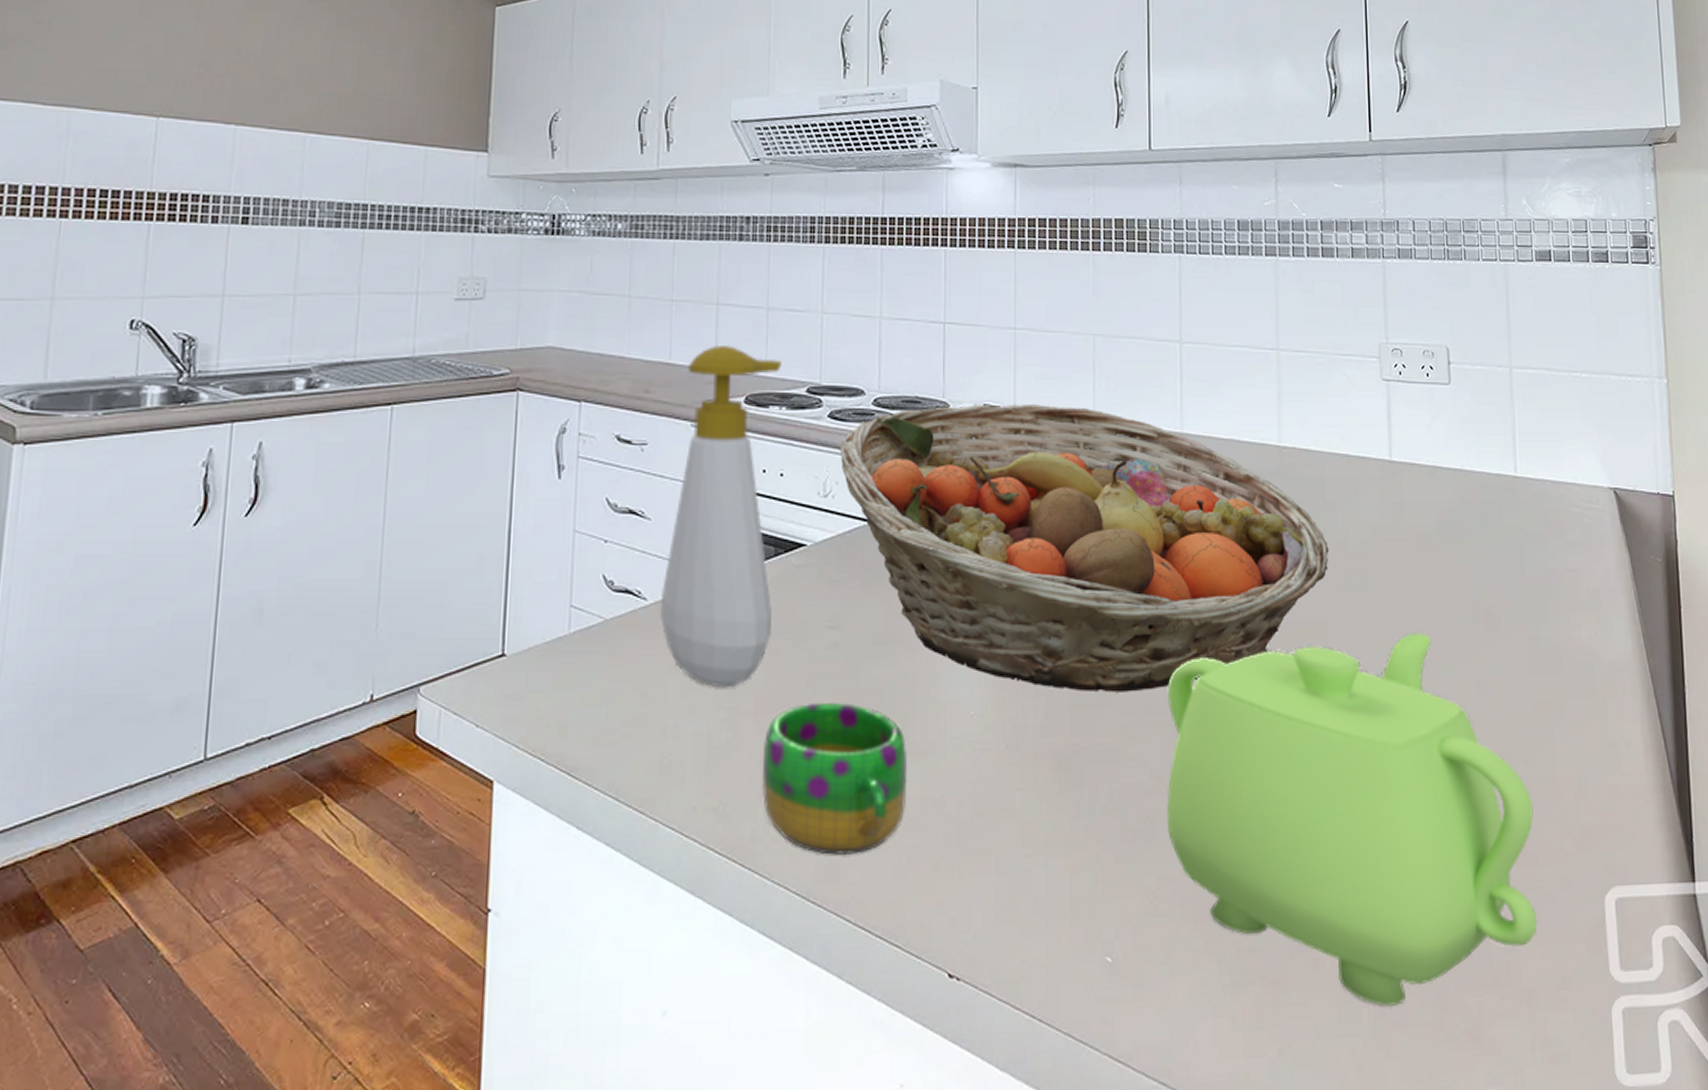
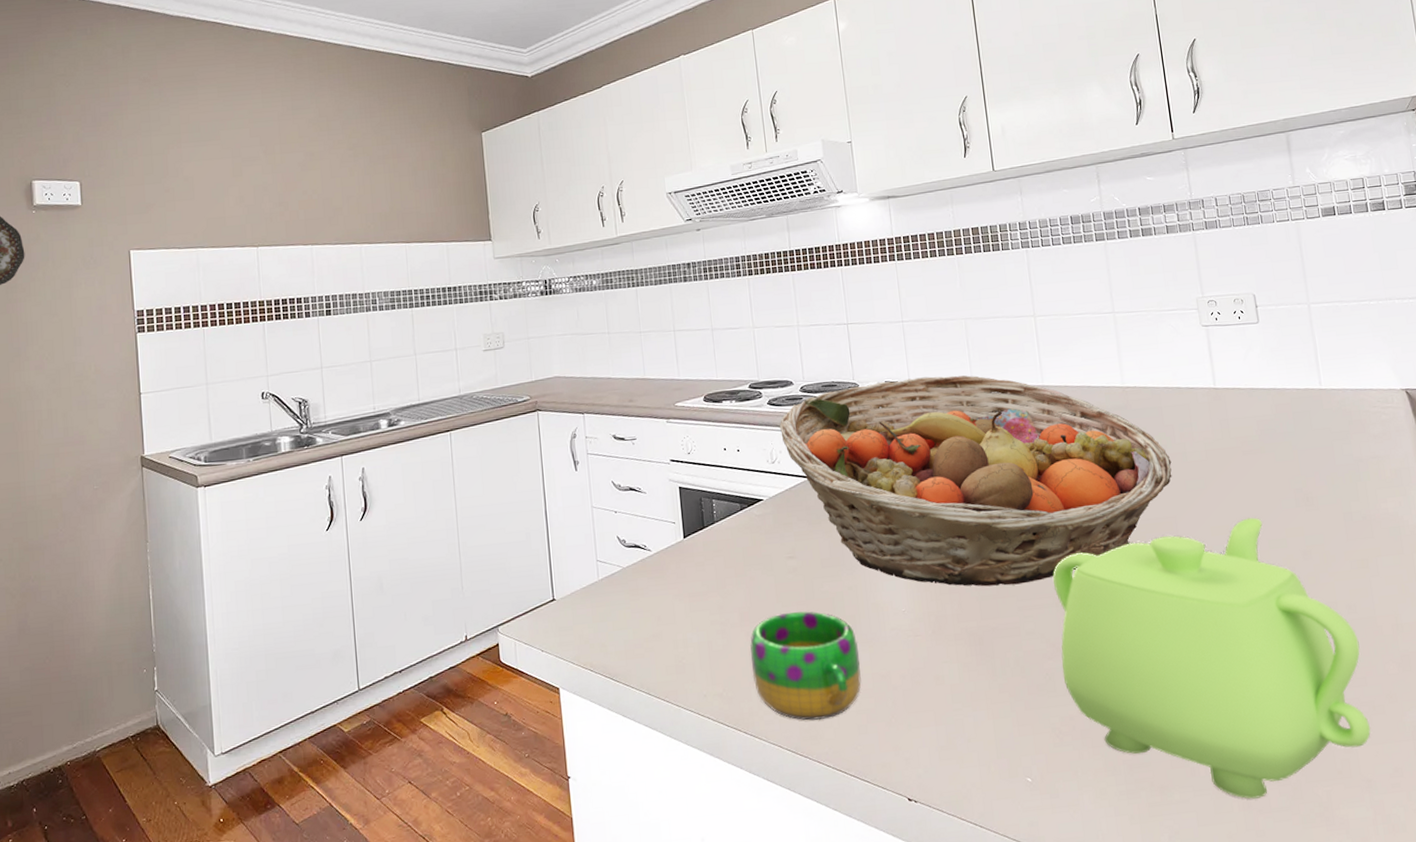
soap bottle: present [661,346,782,688] -> none [658,360,745,609]

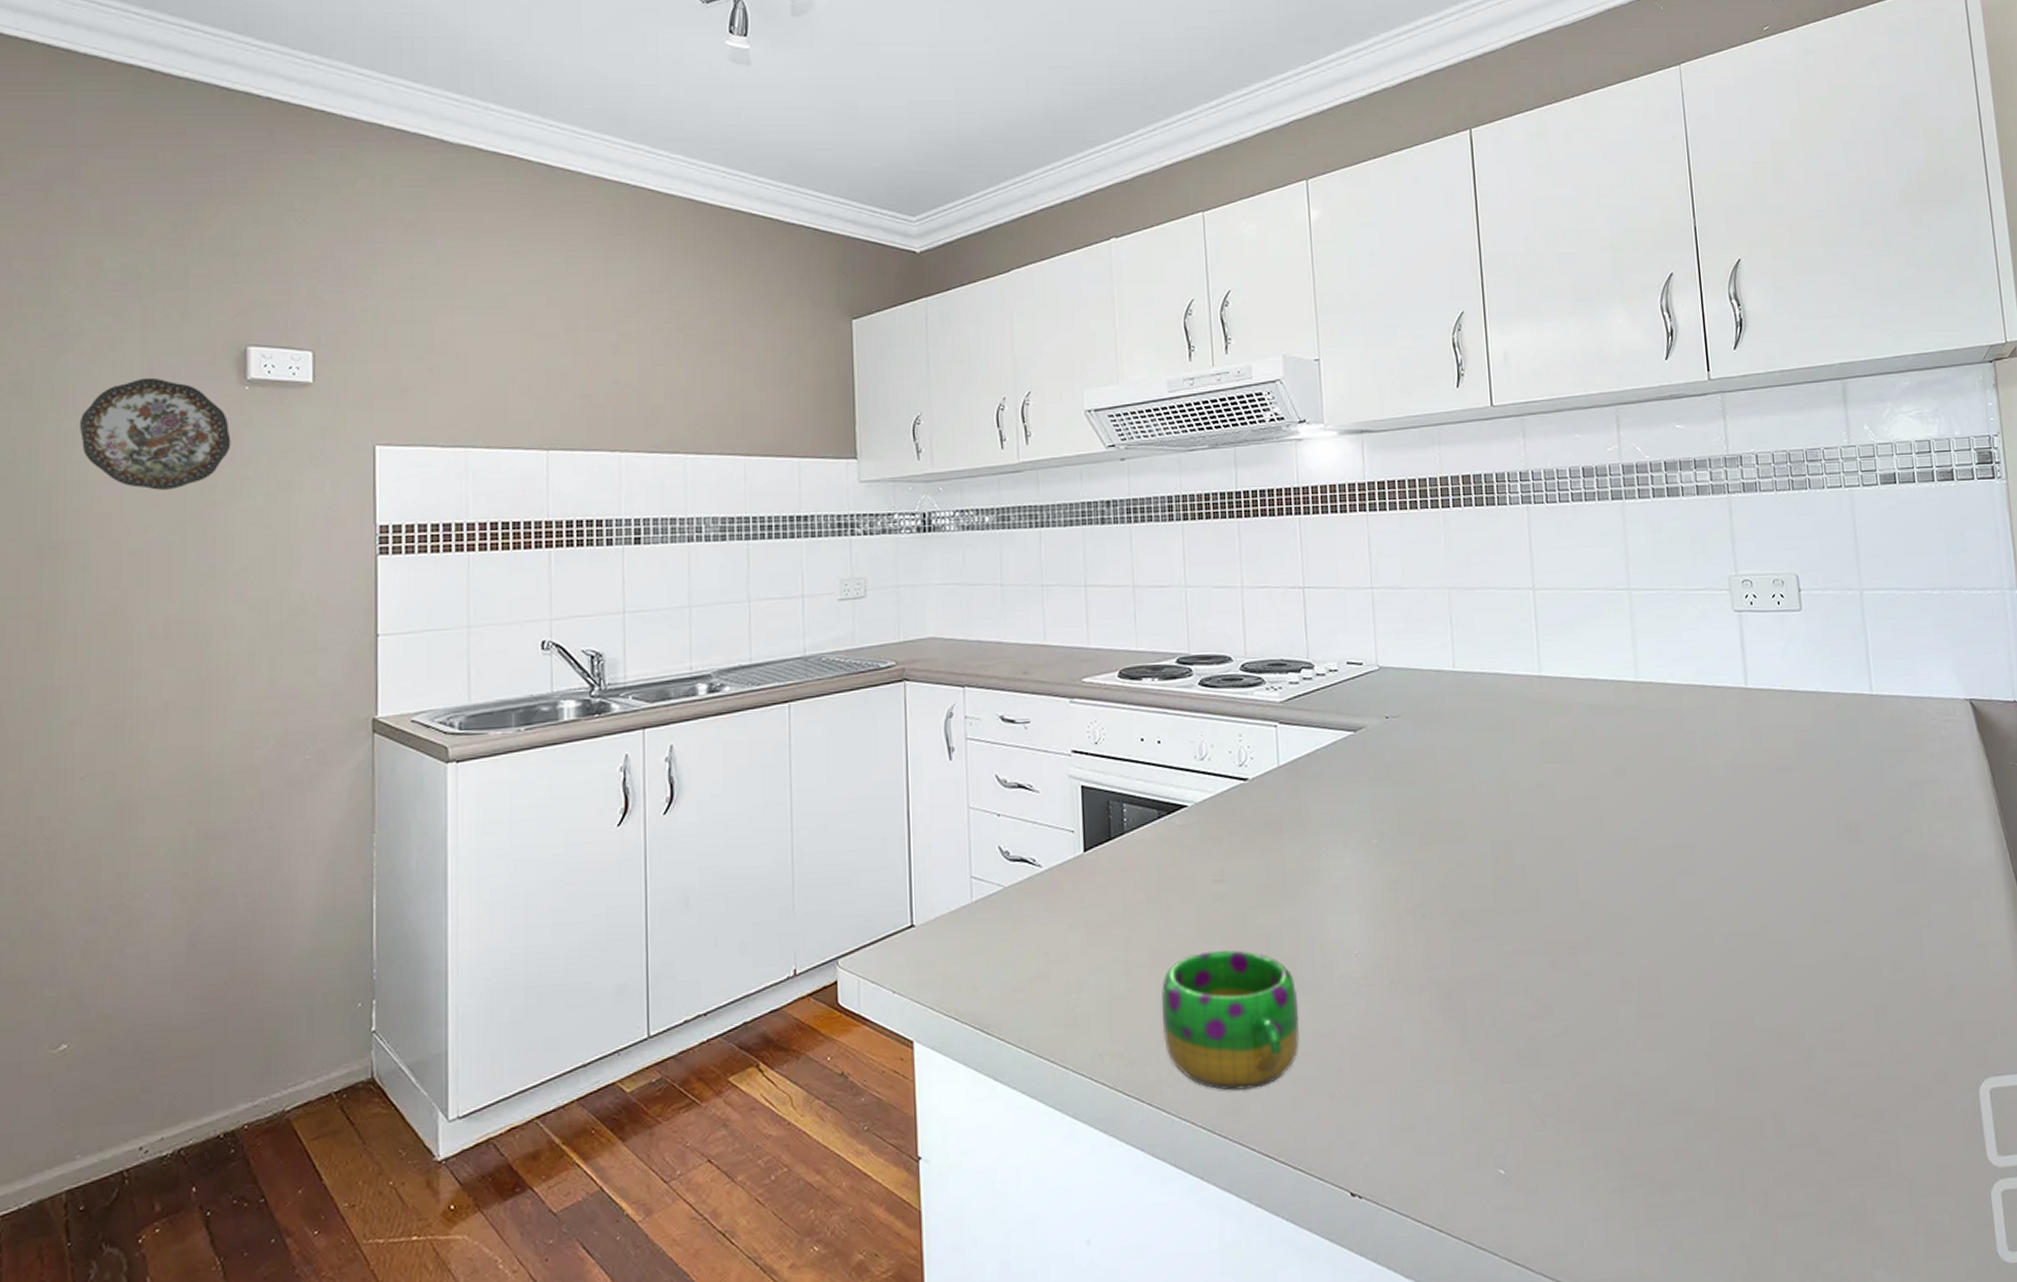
fruit basket: present [779,375,1172,587] -> none [1212,658,1691,926]
teapot: present [1053,517,1371,799] -> none [1542,850,1915,1201]

